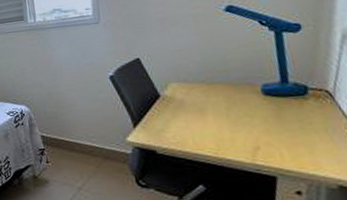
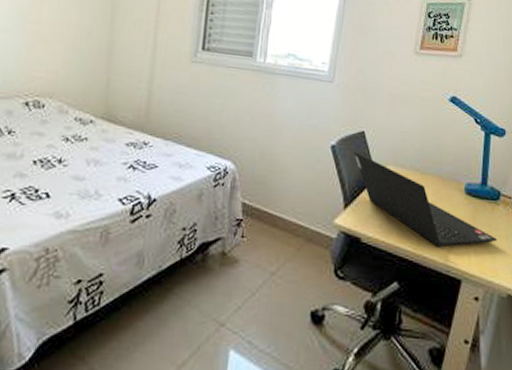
laptop computer: none [132,77,314,149] -> present [354,152,498,248]

